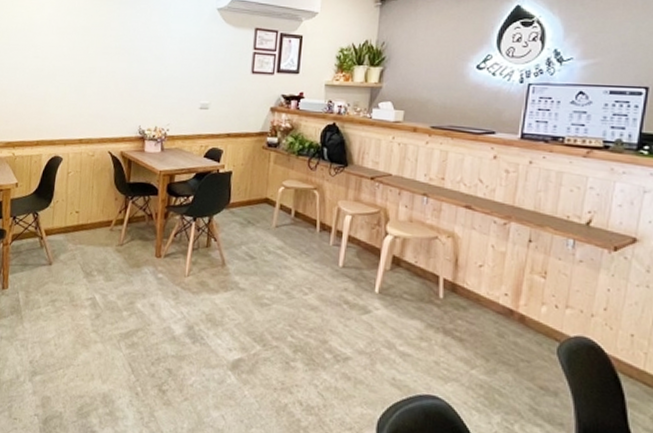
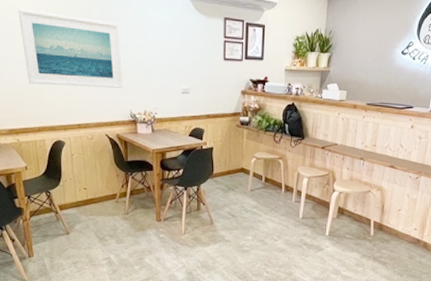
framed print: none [34,21,137,101] -> present [18,9,122,88]

